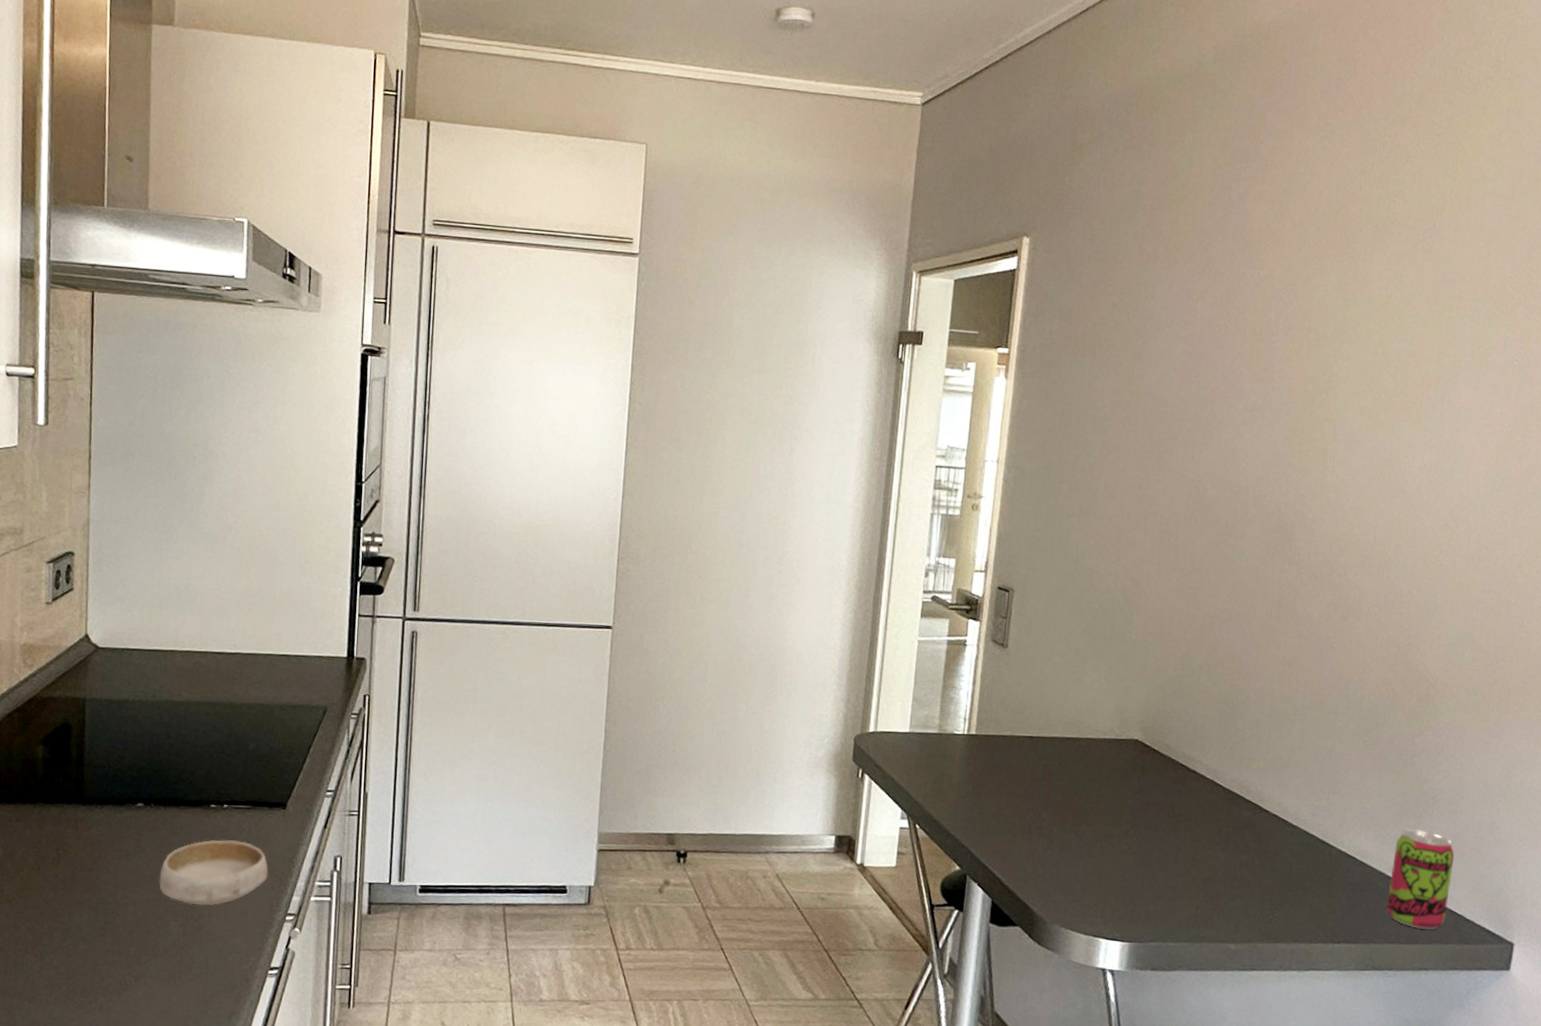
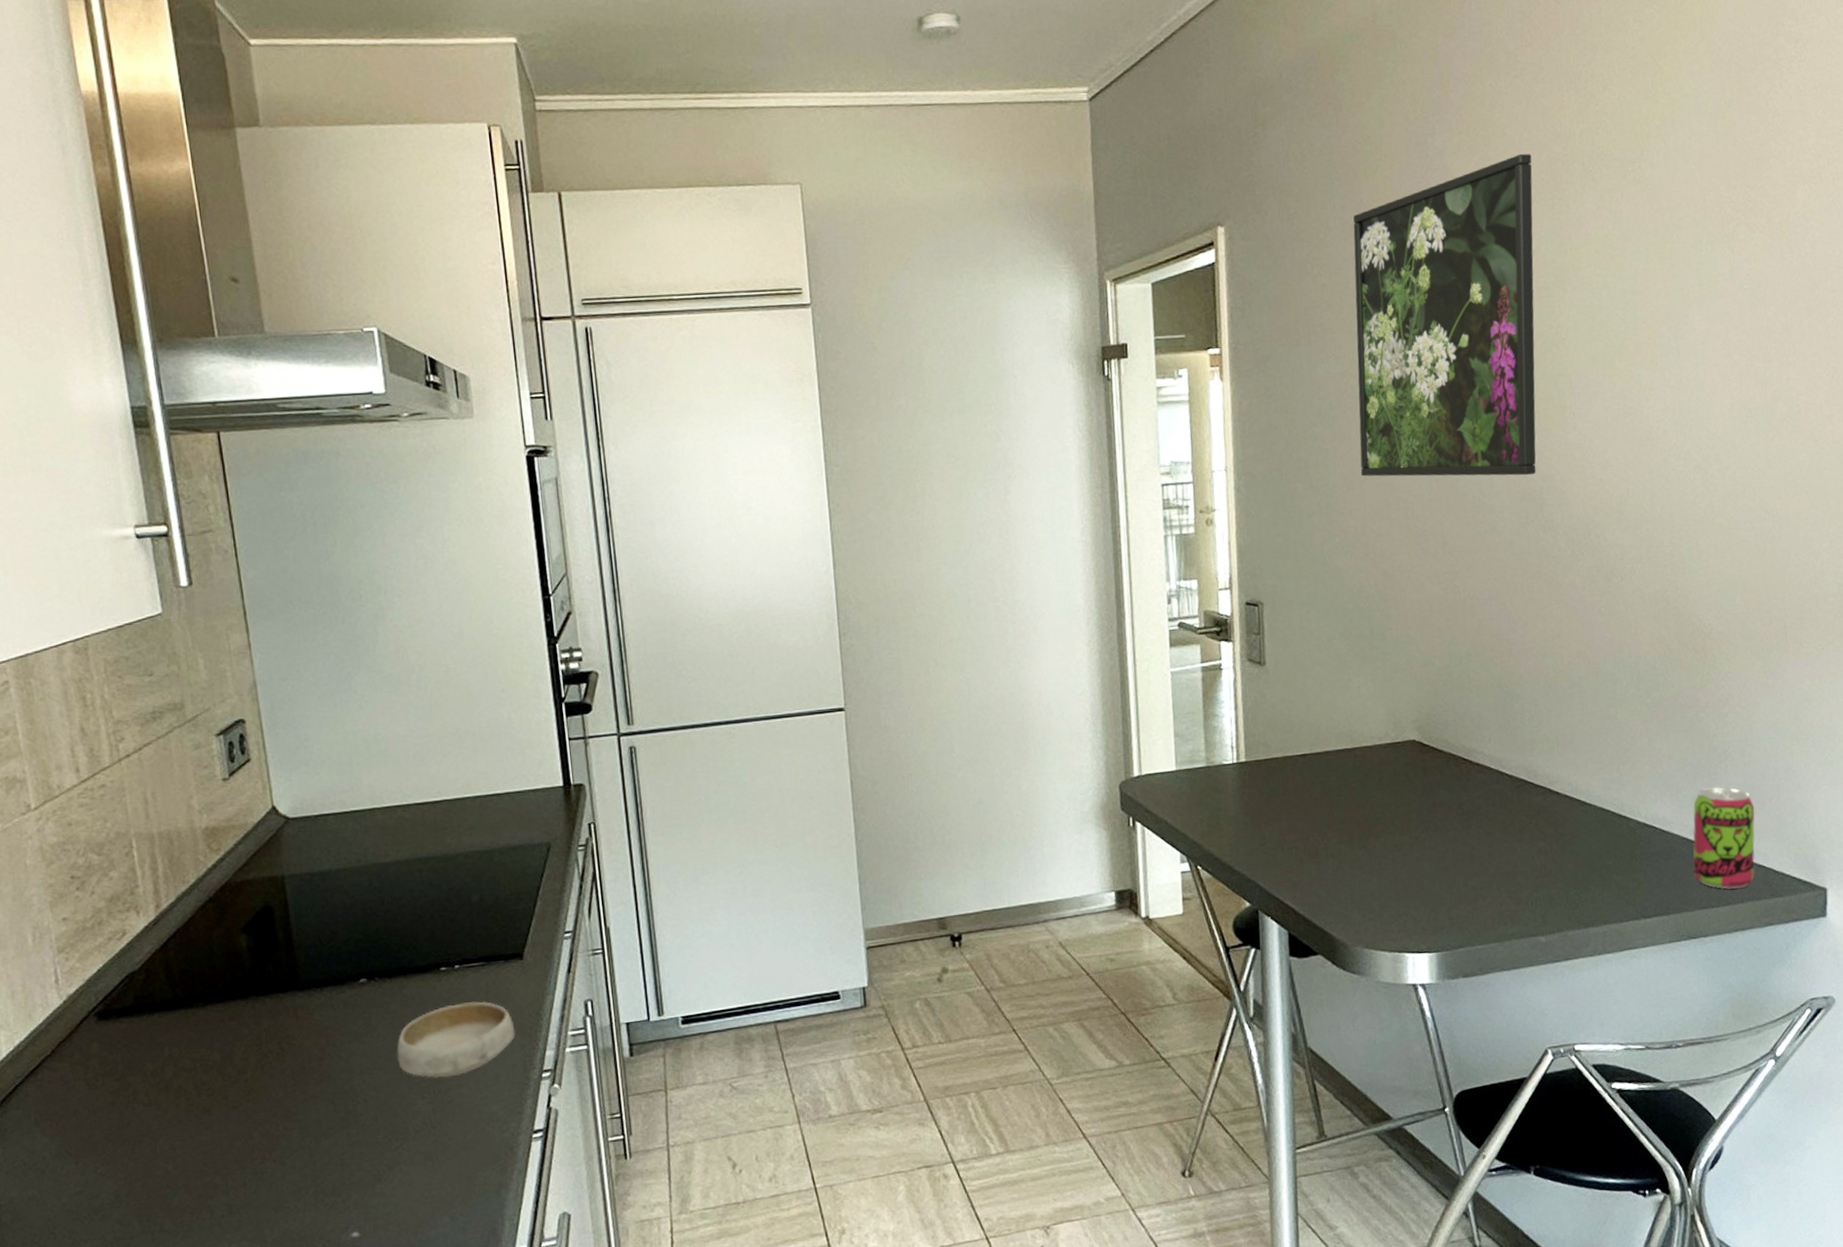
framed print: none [1123,210,1329,510] -> present [1352,154,1536,477]

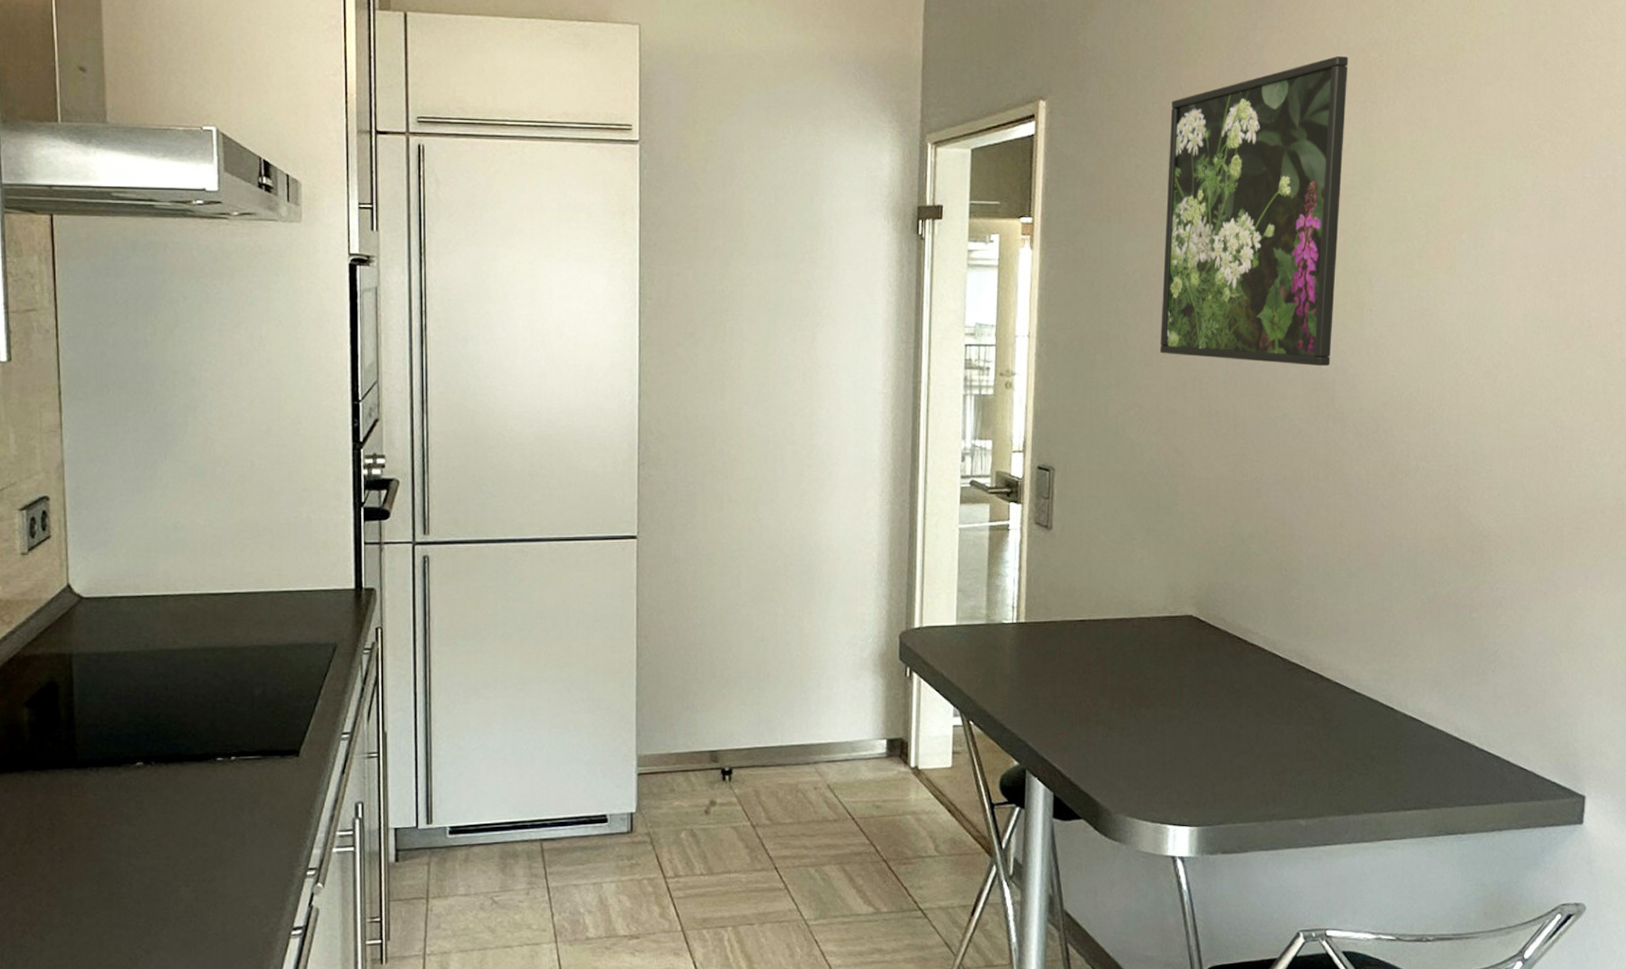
bowl: present [396,1001,516,1079] -> none [166,794,284,867]
beverage can: present [1692,786,1755,889] -> none [1455,686,1520,789]

